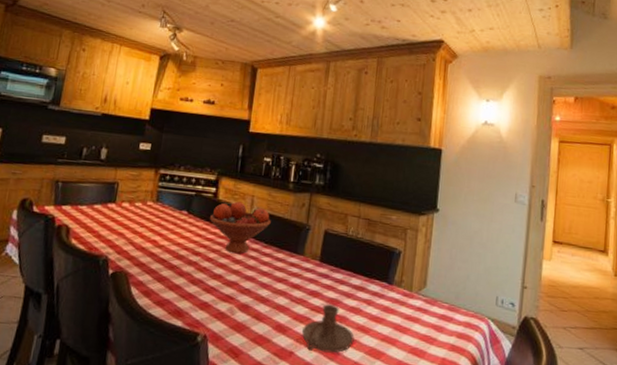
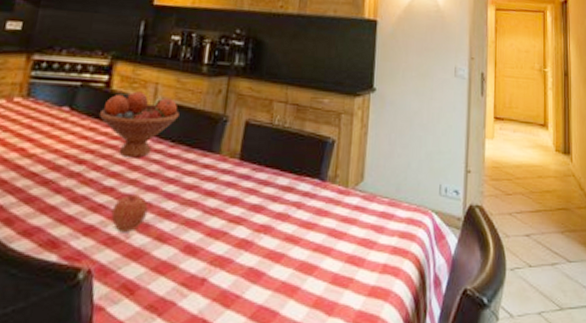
apple: none [220,281,248,310] -> present [111,194,149,232]
candle holder: present [302,303,355,353] -> none [217,211,282,274]

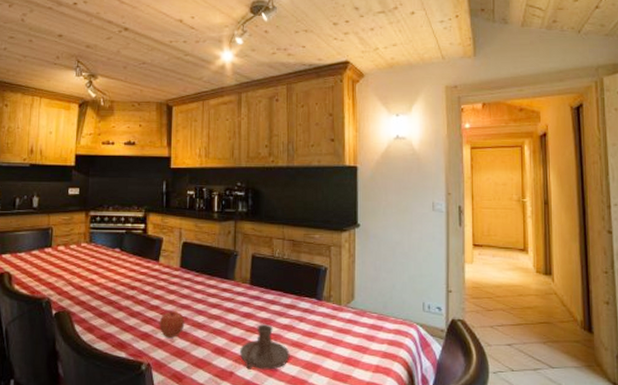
fruit bowl: present [98,91,180,158] -> none [141,235,200,285]
candle holder: none [217,211,282,274] -> present [240,323,290,370]

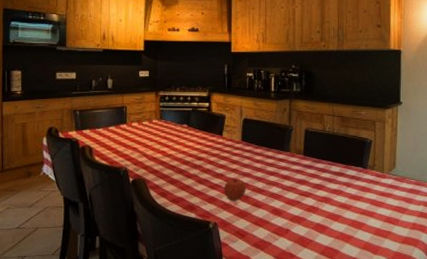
candle holder: present [240,323,290,370] -> none [295,188,338,228]

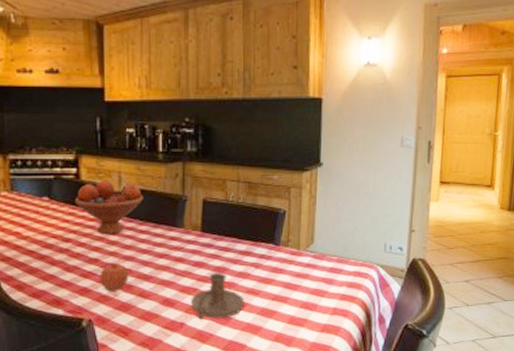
fruit bowl: none [206,112,259,156] -> present [74,180,143,235]
candle holder: none [295,188,338,228] -> present [191,271,245,319]

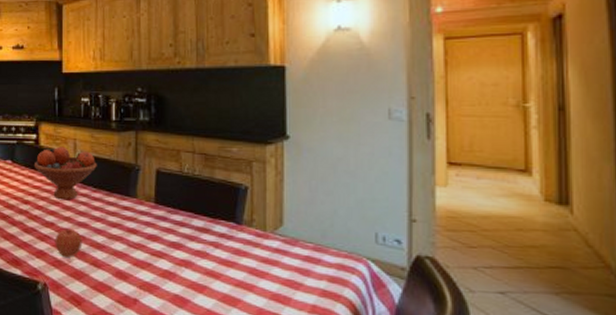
candle holder: present [191,271,245,319] -> none [145,247,204,301]

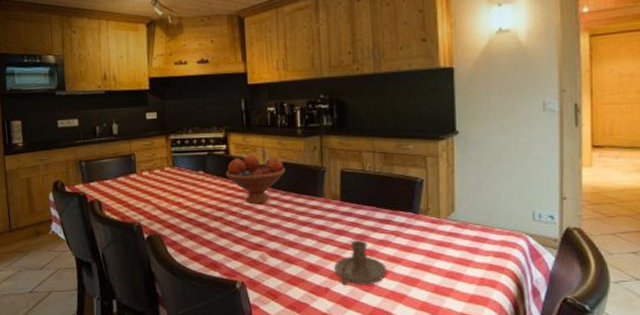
apple: present [55,228,83,257] -> none [249,230,276,256]
candle holder: none [145,247,204,301] -> present [334,239,387,285]

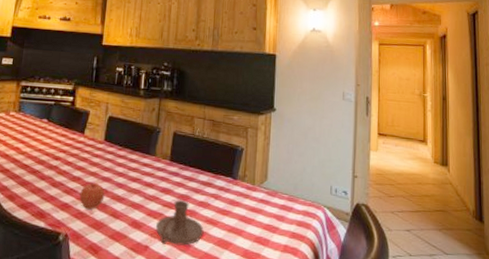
fruit bowl: present [225,154,286,205] -> none [67,108,125,157]
apple: none [249,230,276,256] -> present [79,183,105,209]

